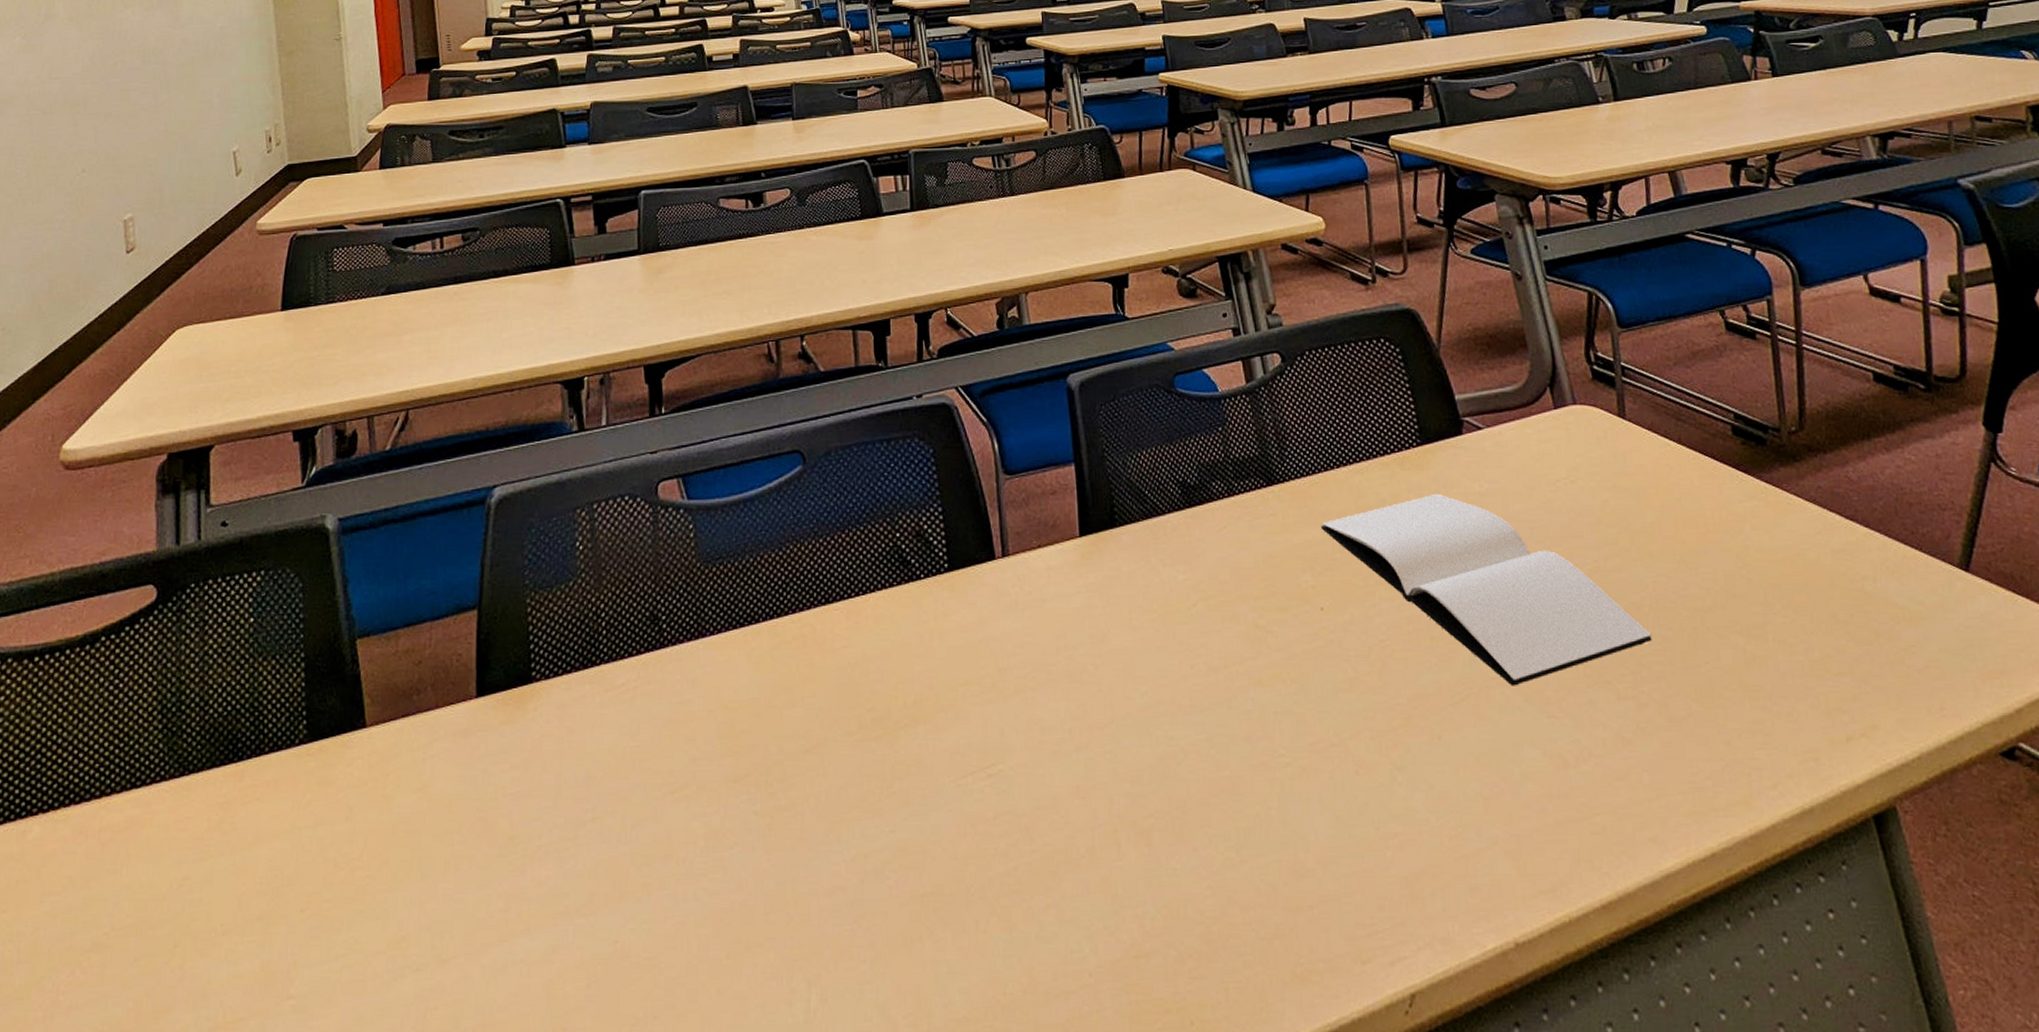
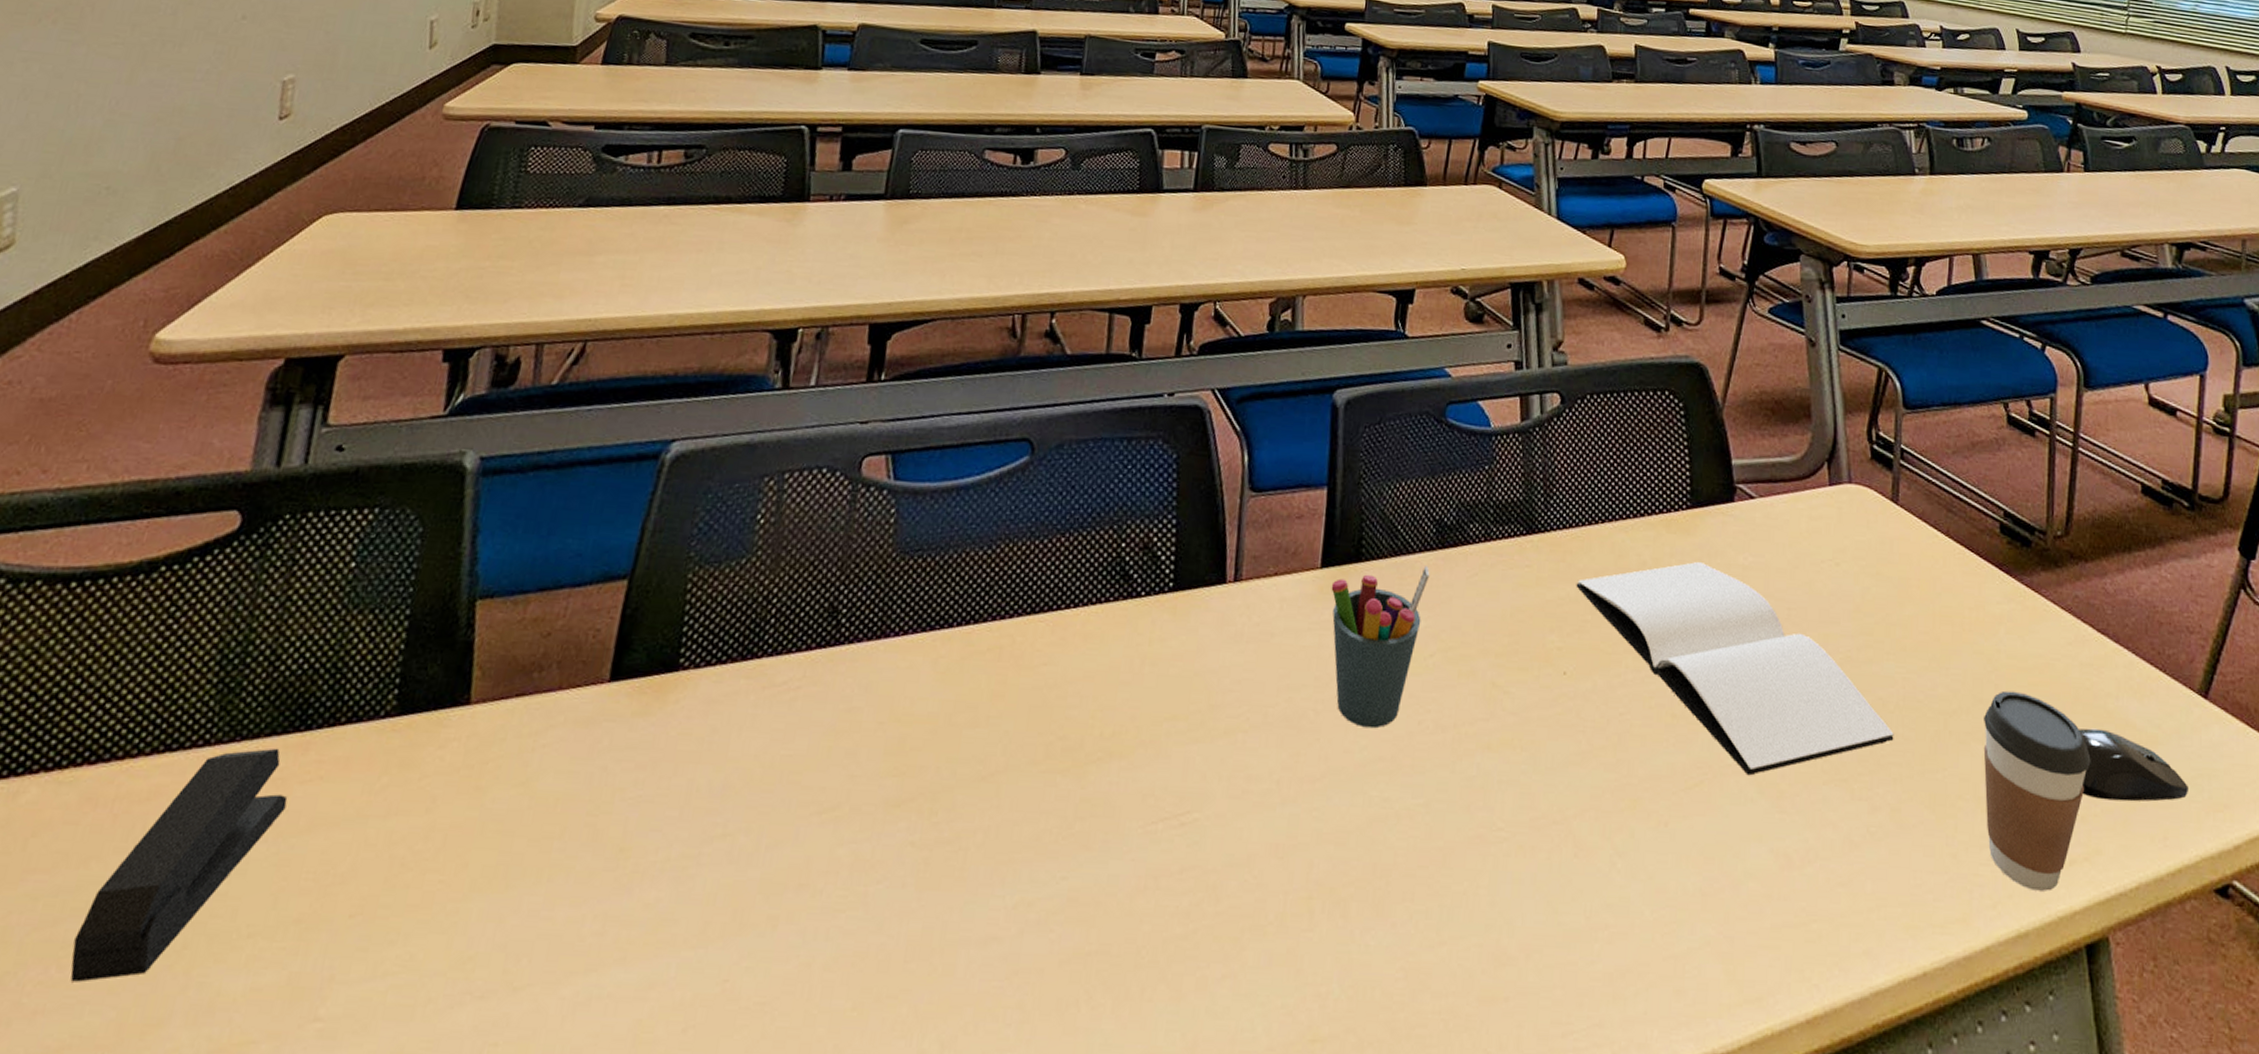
stapler: none [90,777,235,981] -> present [70,748,288,982]
pen holder: none [1092,525,1182,676] -> present [1331,566,1430,729]
coffee cup: none [1740,583,1856,769] -> present [1983,690,2091,891]
computer mouse: none [1839,610,1961,678] -> present [2079,728,2188,802]

